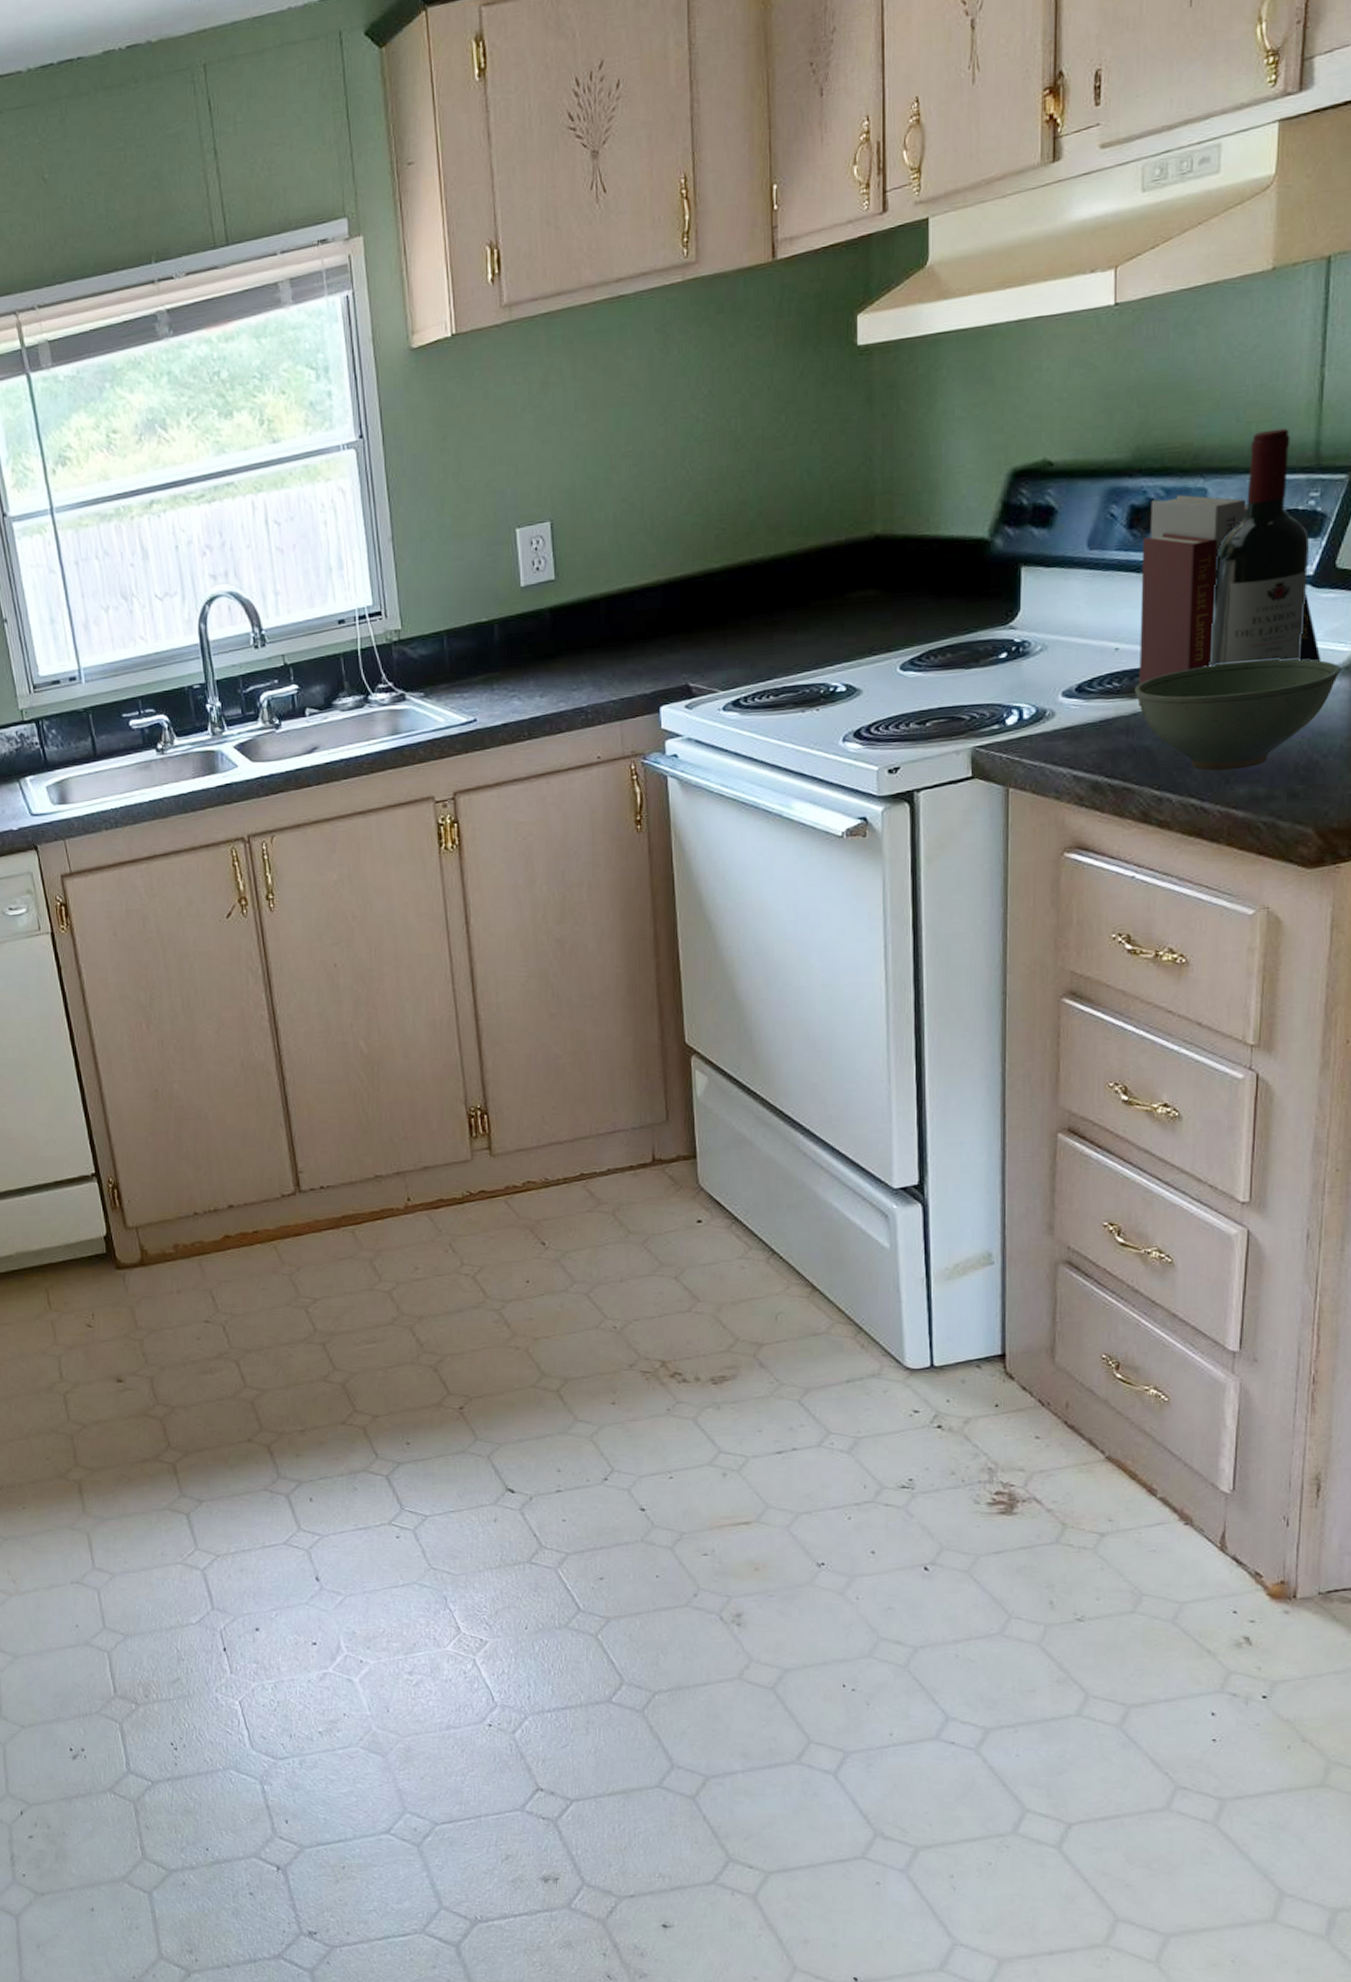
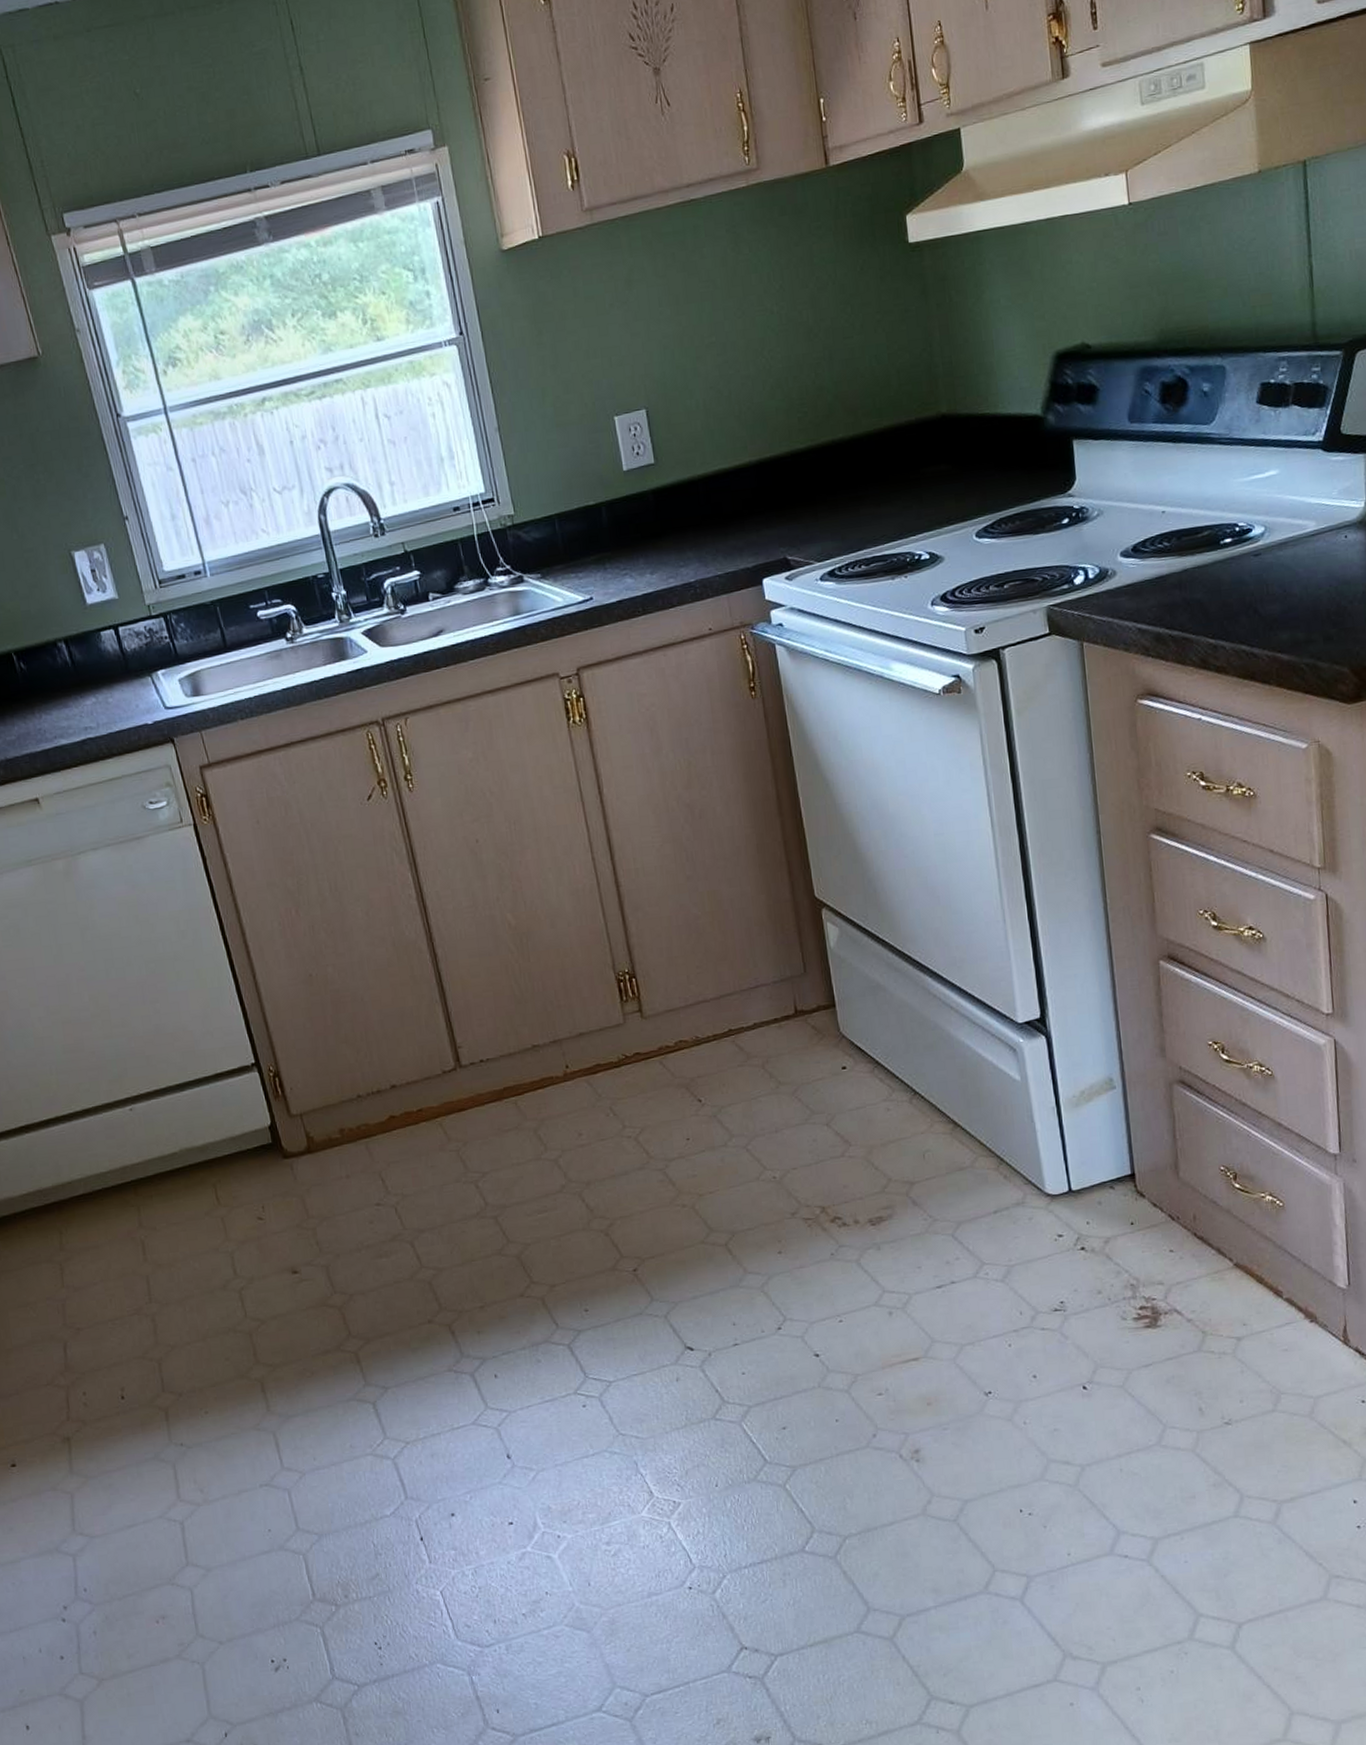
bowl: present [1134,658,1341,771] -> none [1182,515,1356,620]
books: present [1139,494,1321,706] -> none [1175,371,1338,563]
wine bottle: present [1209,428,1310,667] -> none [1239,311,1321,525]

